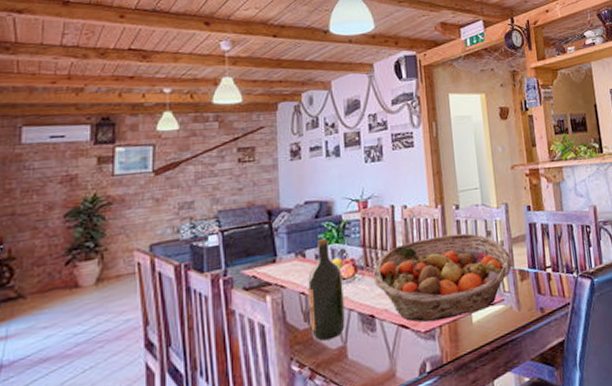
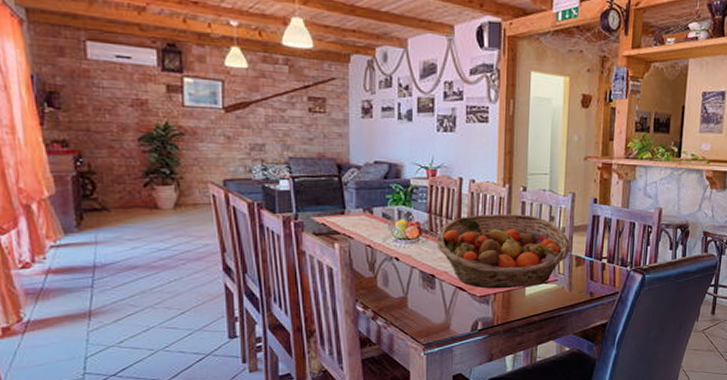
wine bottle: present [308,238,345,341] -> none [375,198,407,290]

